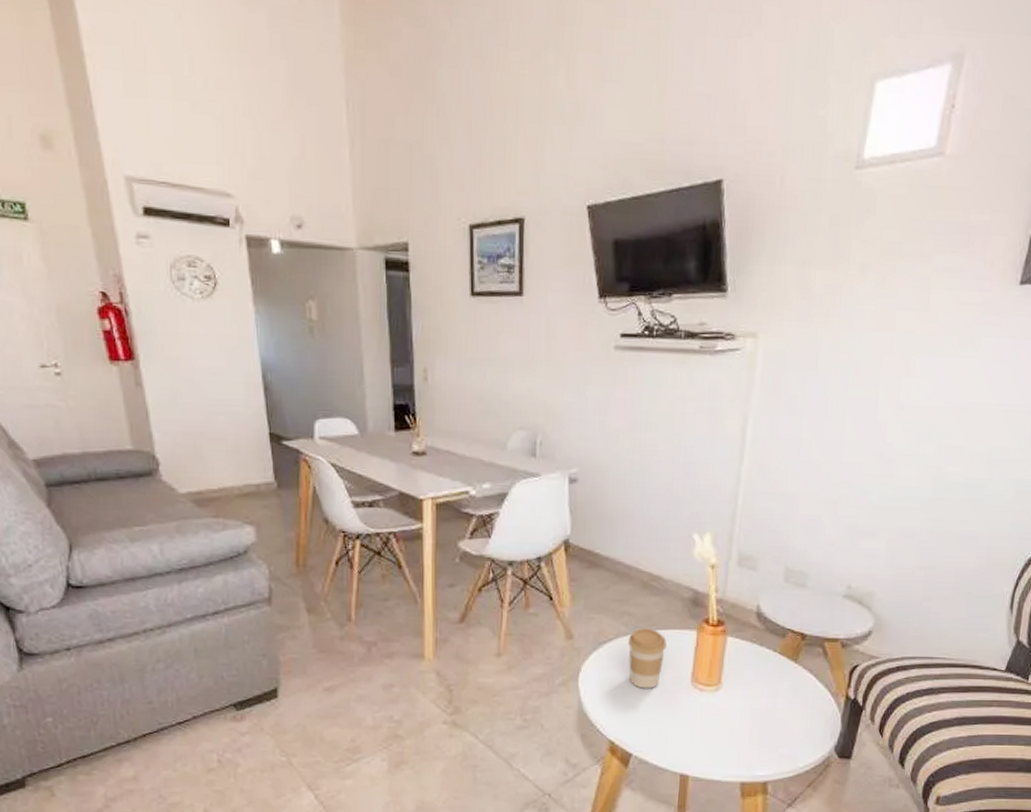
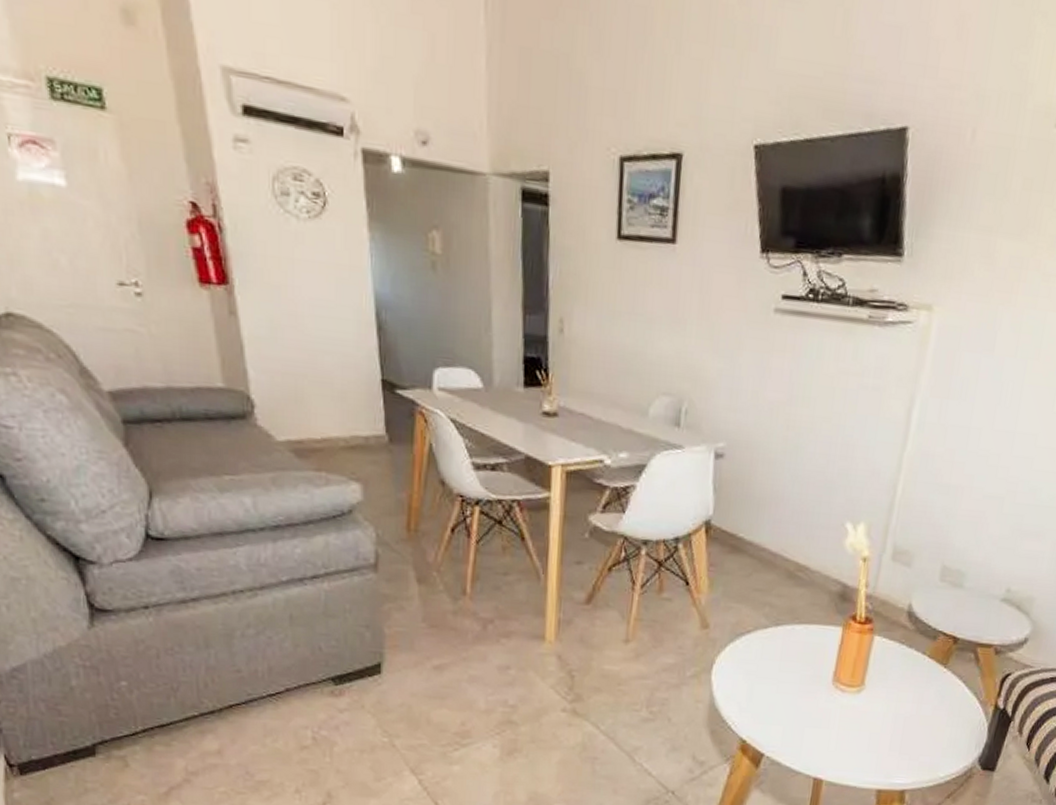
coffee cup: present [627,627,667,689] -> none [767,620,809,687]

